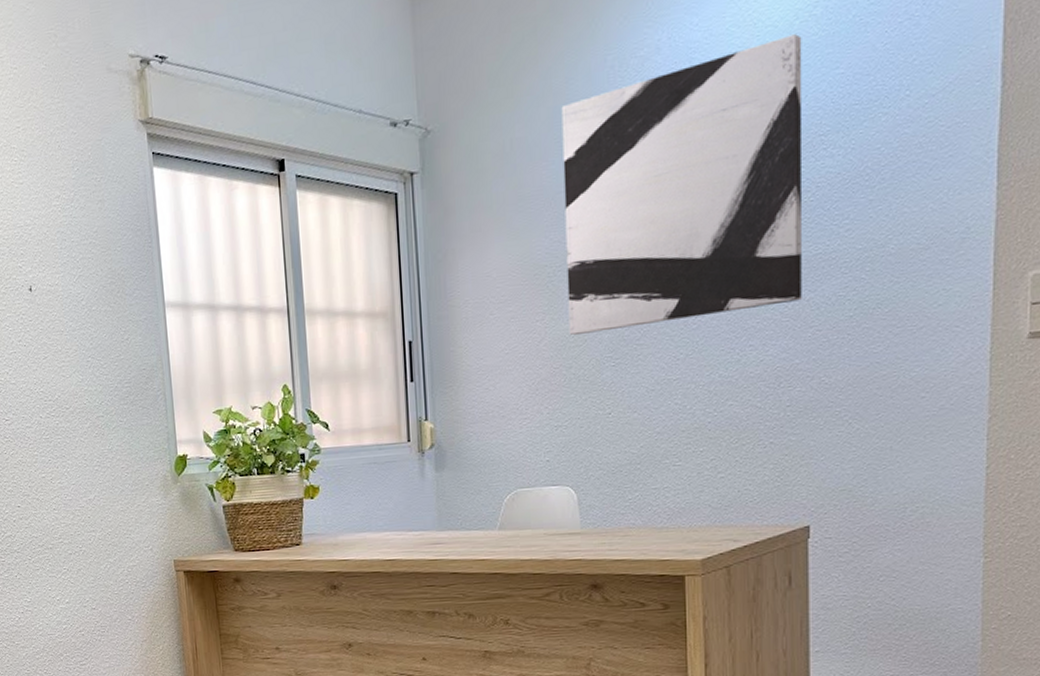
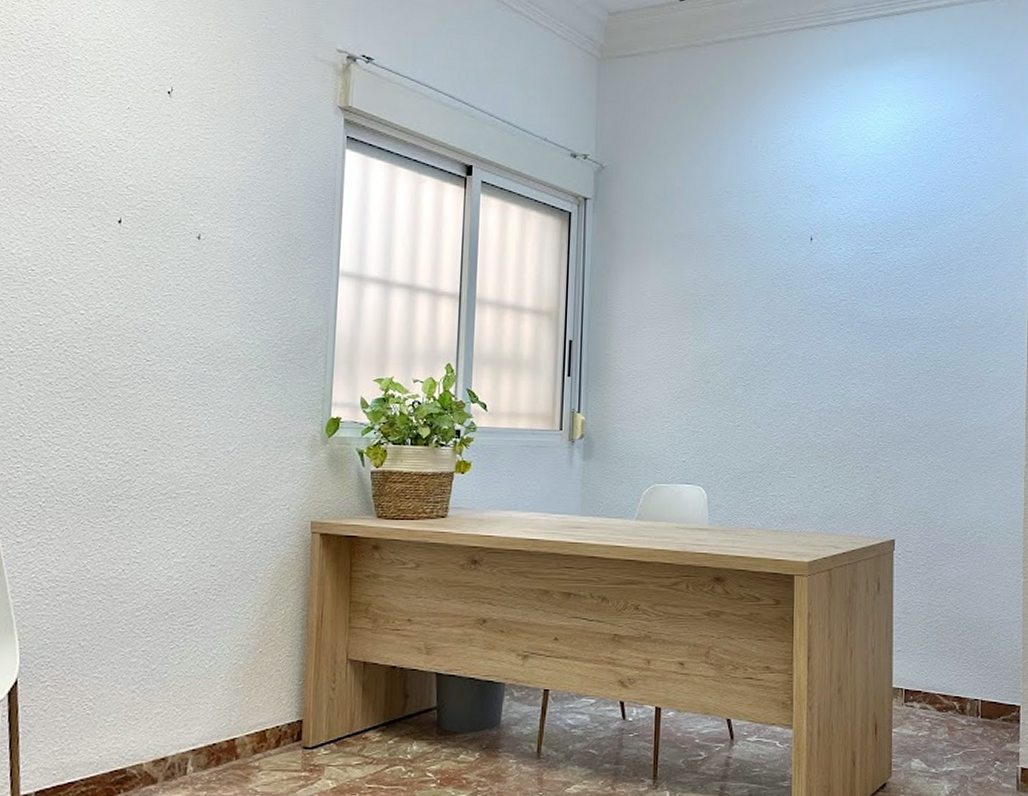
wall art: present [561,34,803,335] -> none [709,151,896,356]

